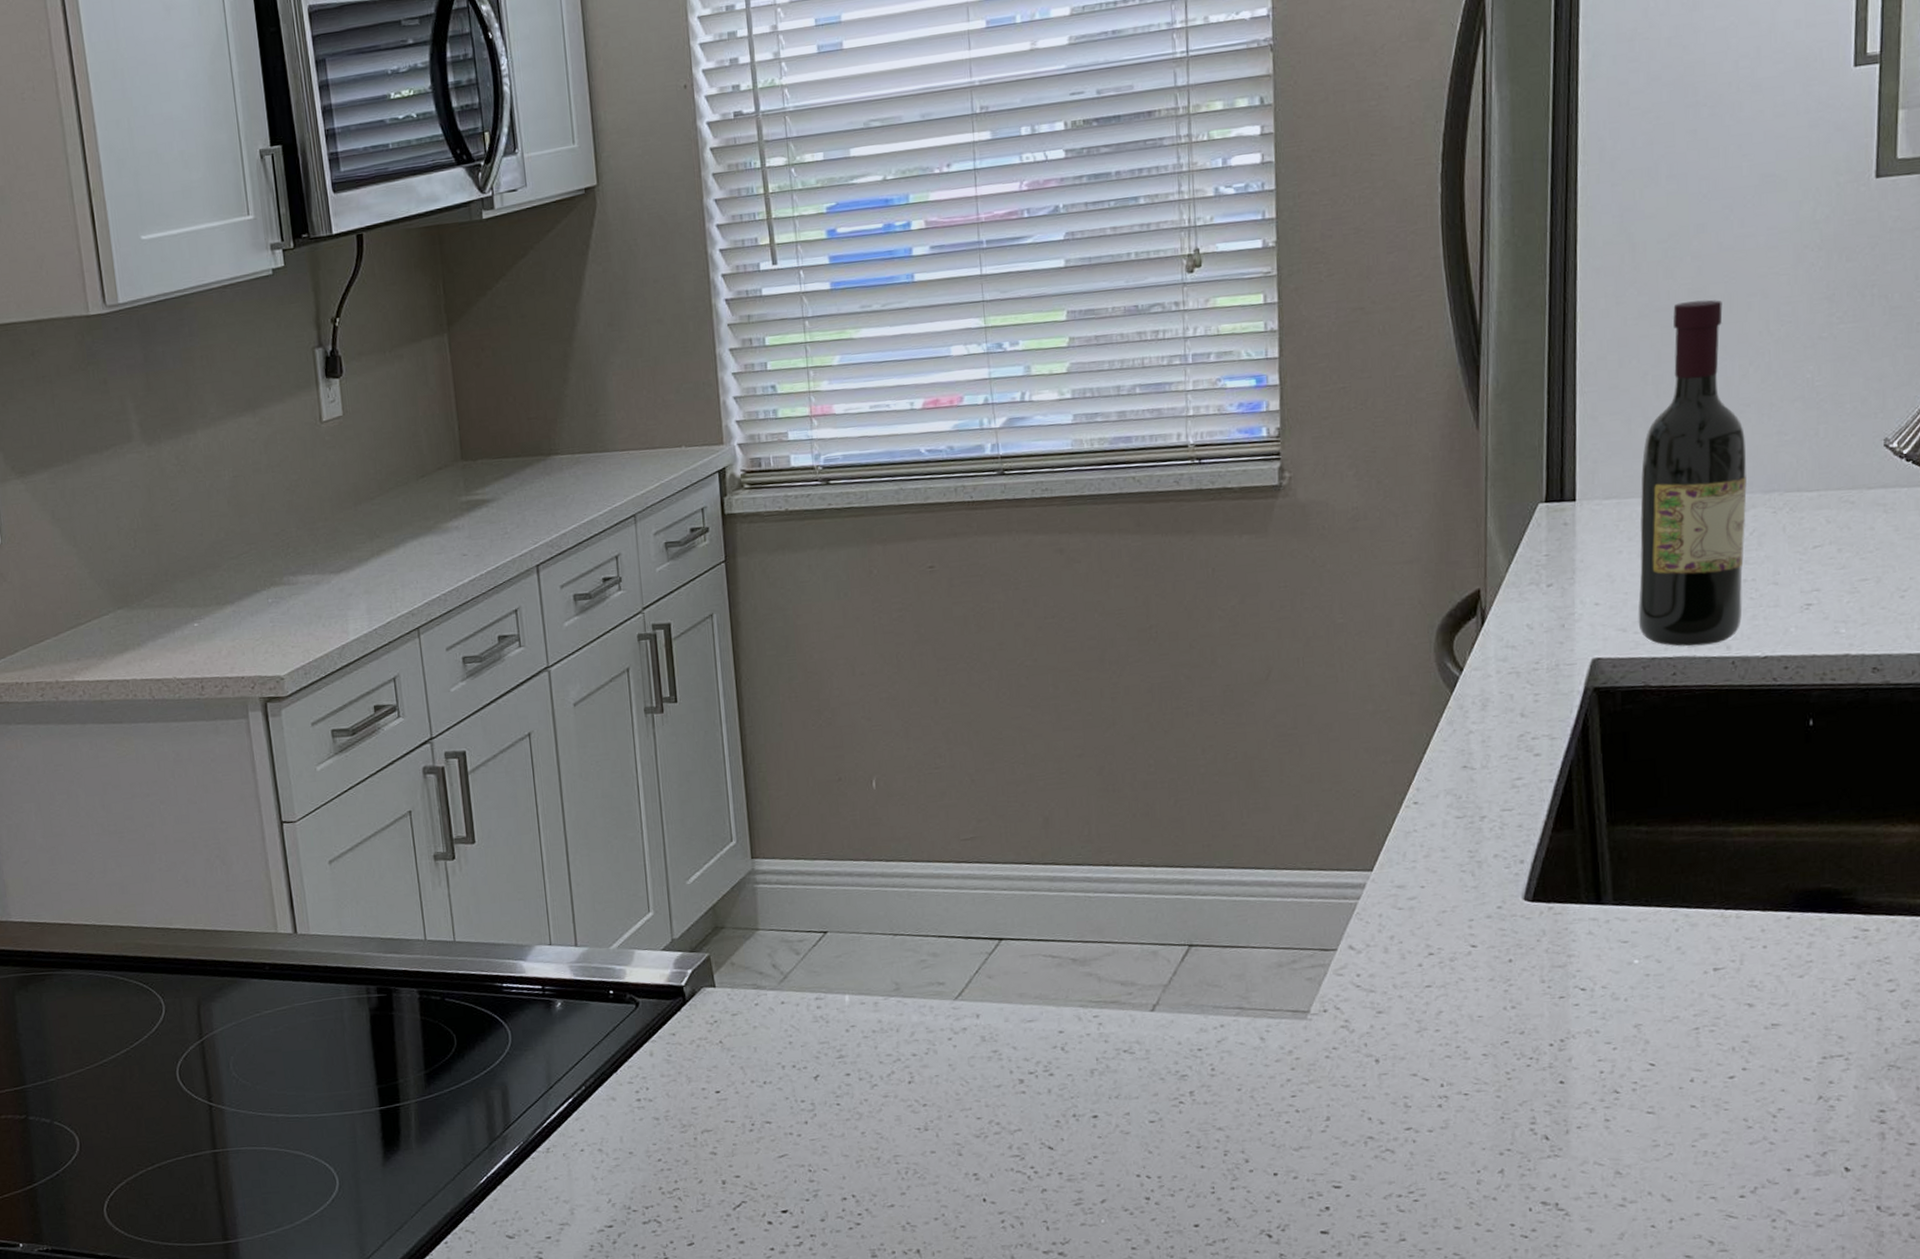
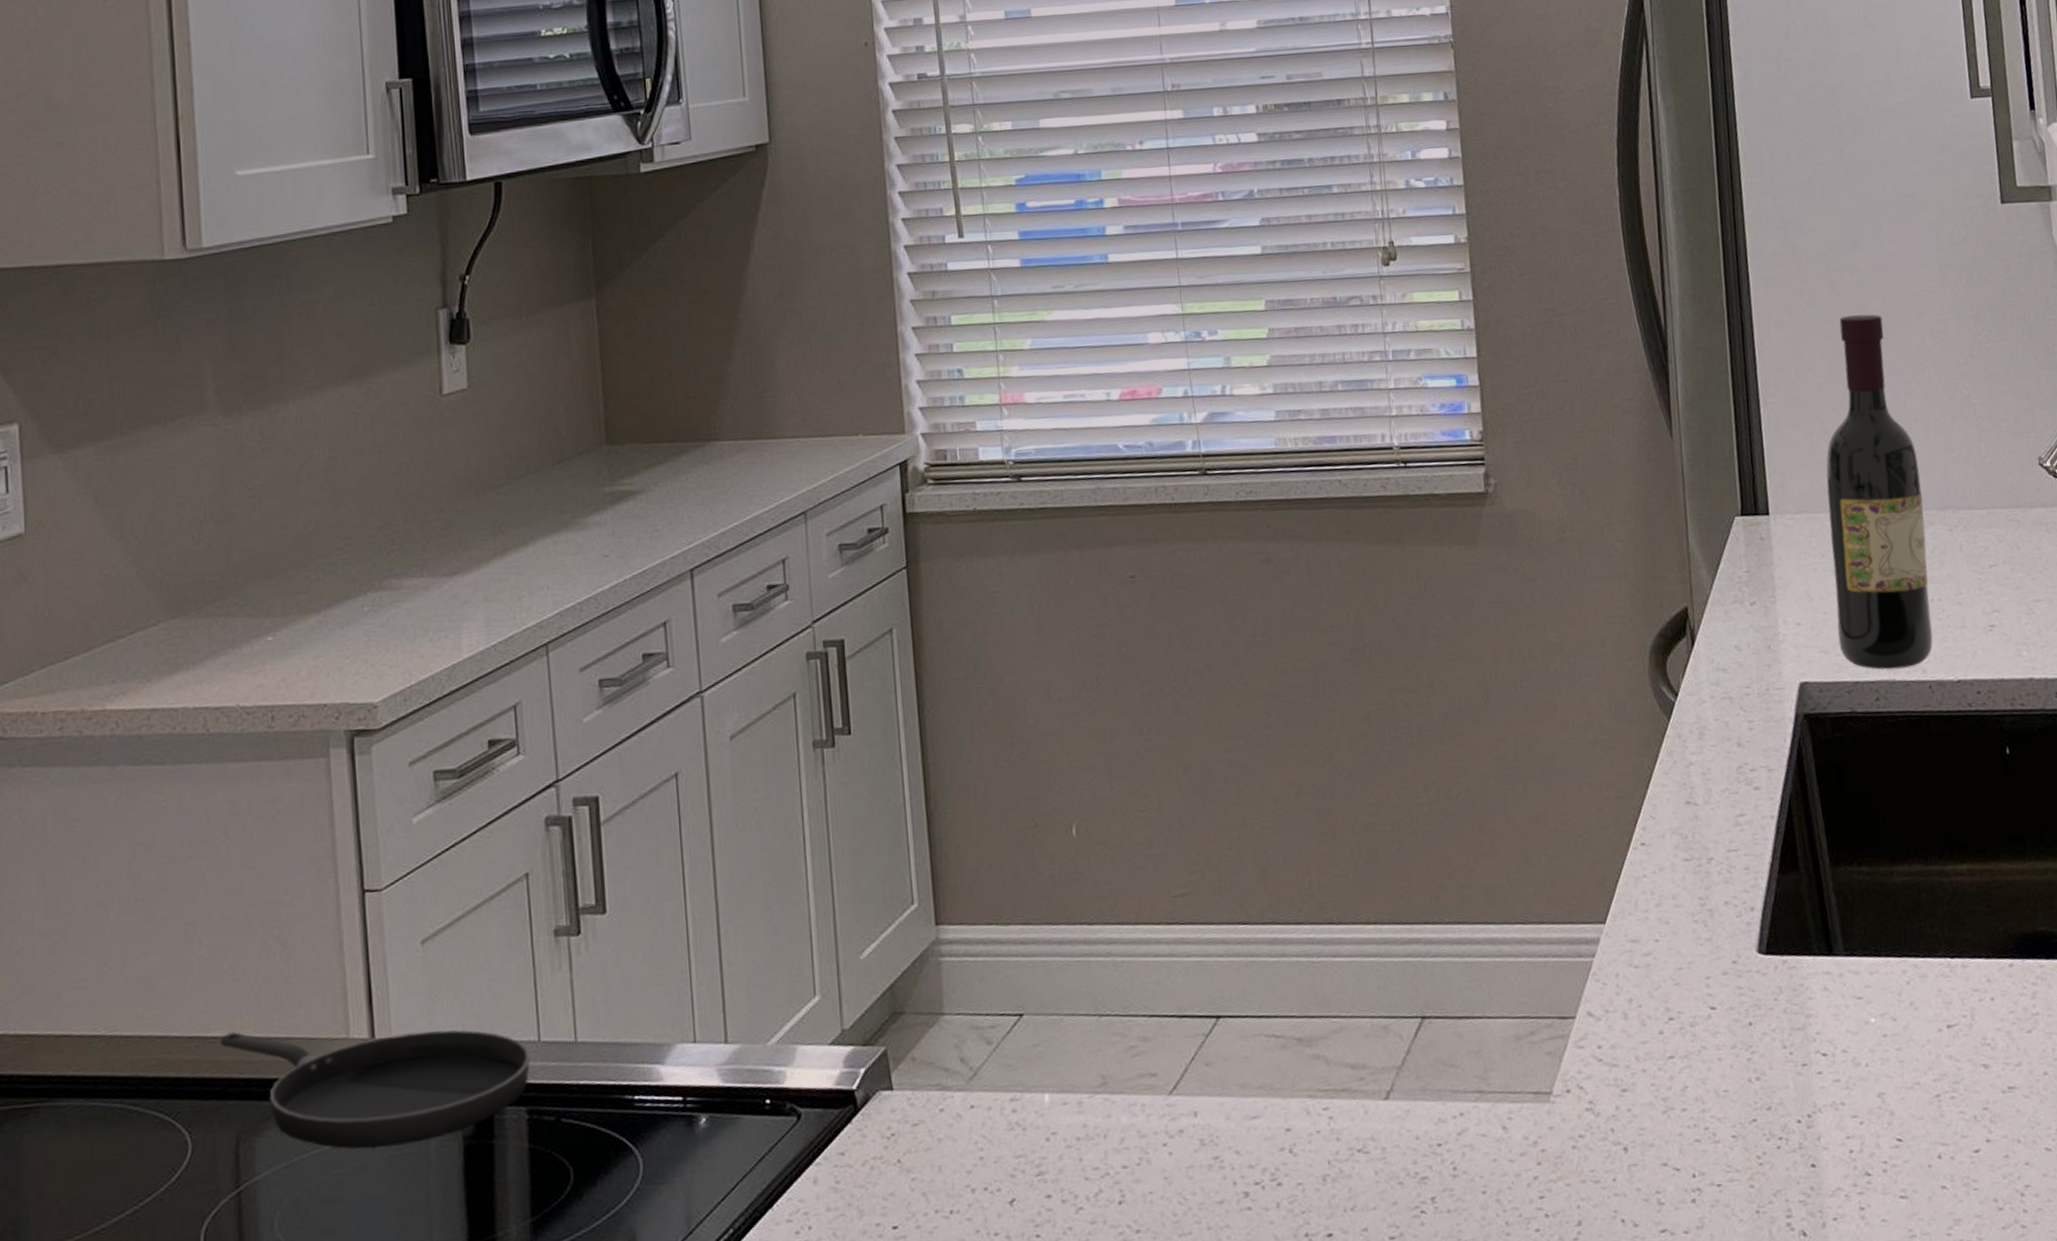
frying pan: none [180,925,420,1015] -> present [220,1029,531,1149]

